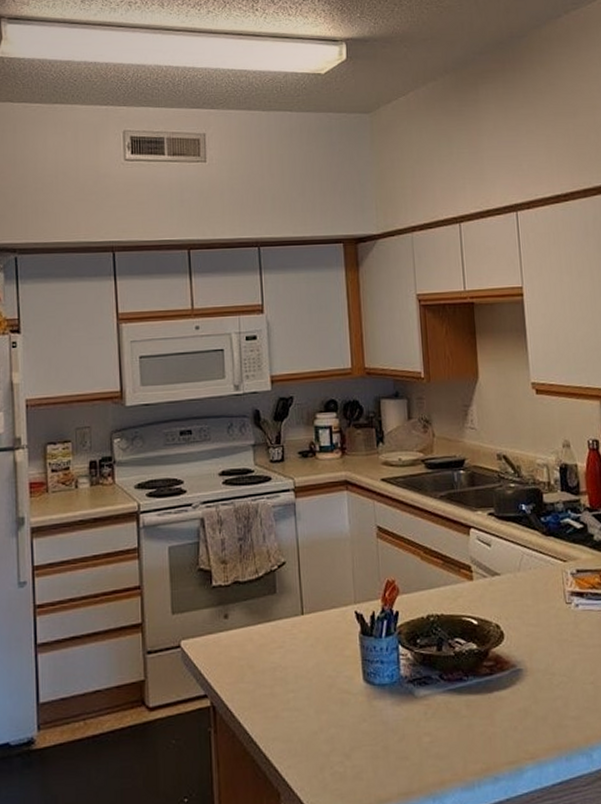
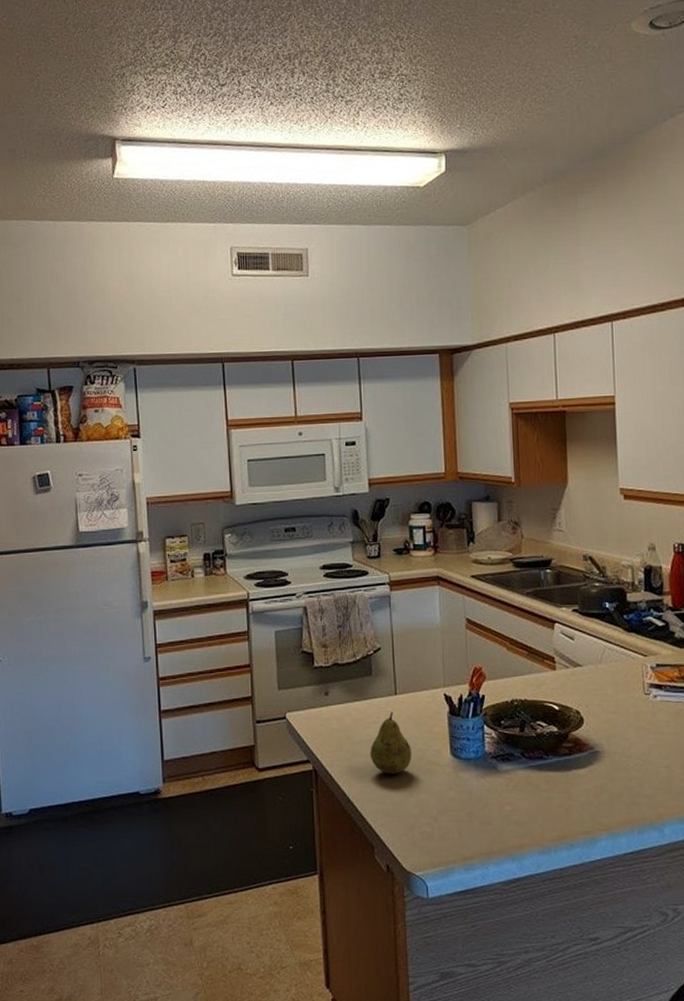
fruit: none [274,634,321,707] -> present [370,712,412,774]

